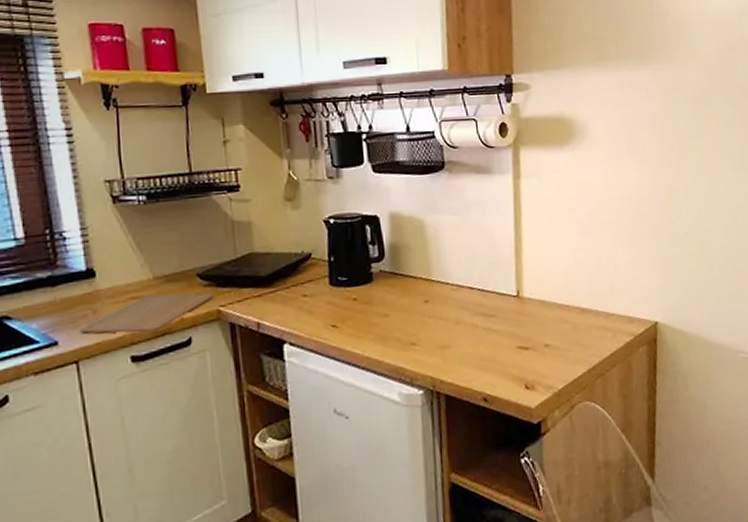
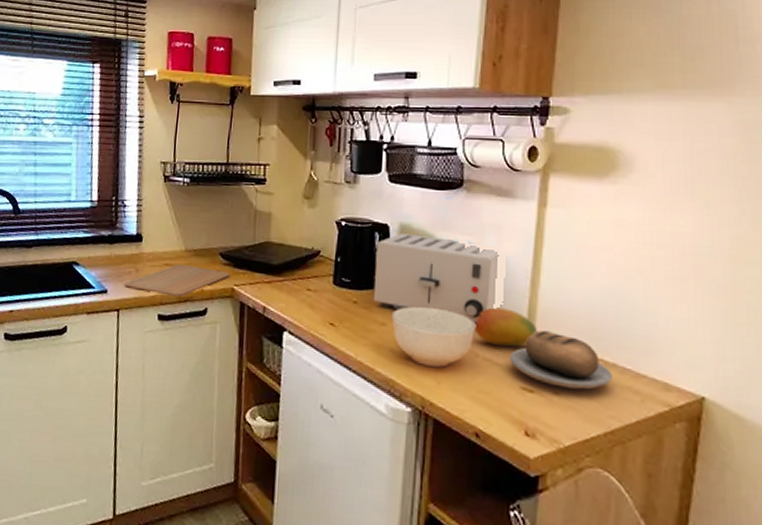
toaster: none [369,221,493,299] -> present [373,233,502,325]
bowl: none [392,288,473,348] -> present [391,305,476,368]
fruit: none [471,277,526,314] -> present [475,307,538,347]
bread: none [504,291,589,340] -> present [509,330,612,390]

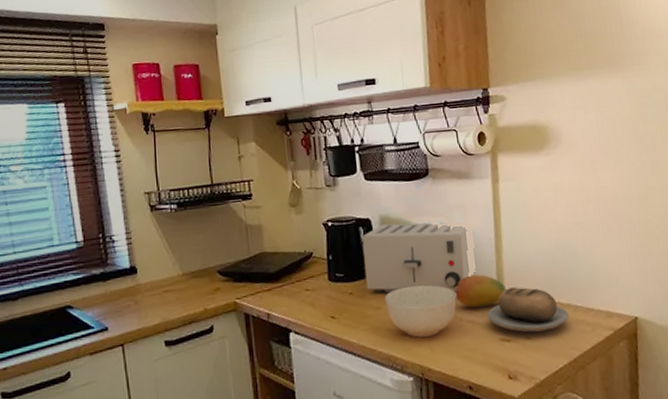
chopping board: present [125,264,230,297] -> none [125,287,231,321]

